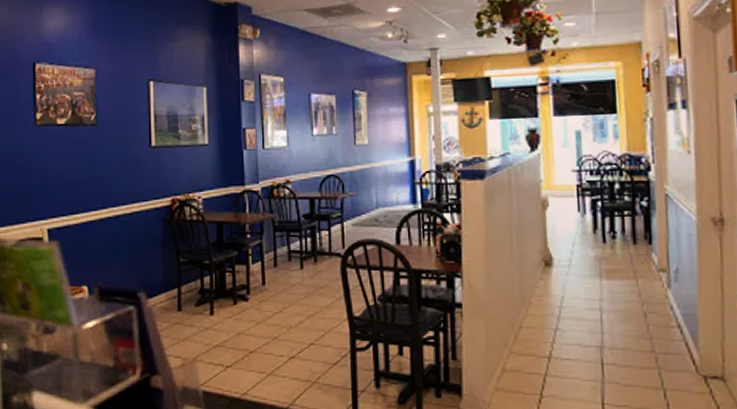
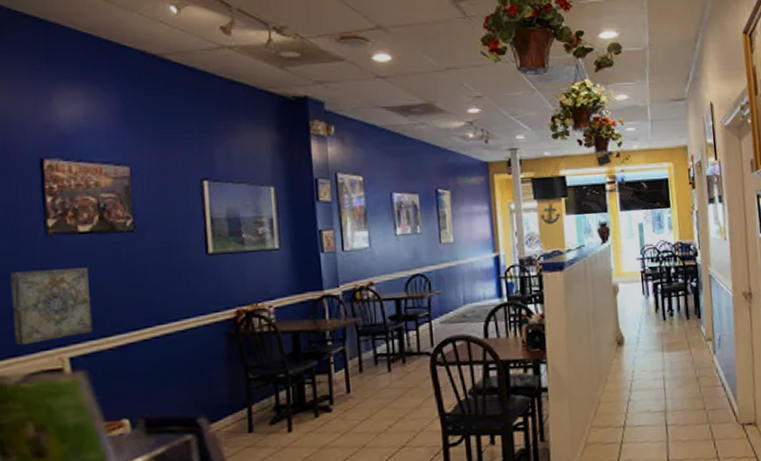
wall art: none [11,155,64,216] -> present [10,268,93,346]

